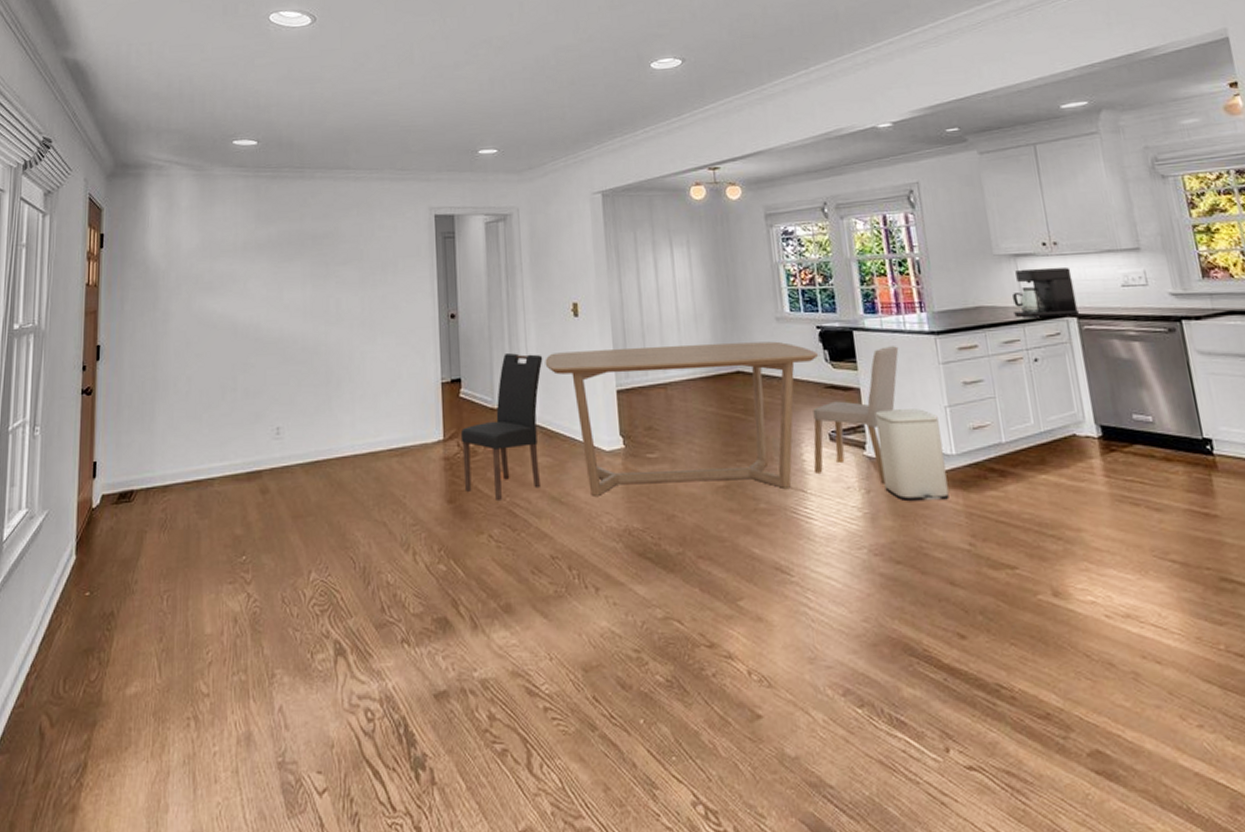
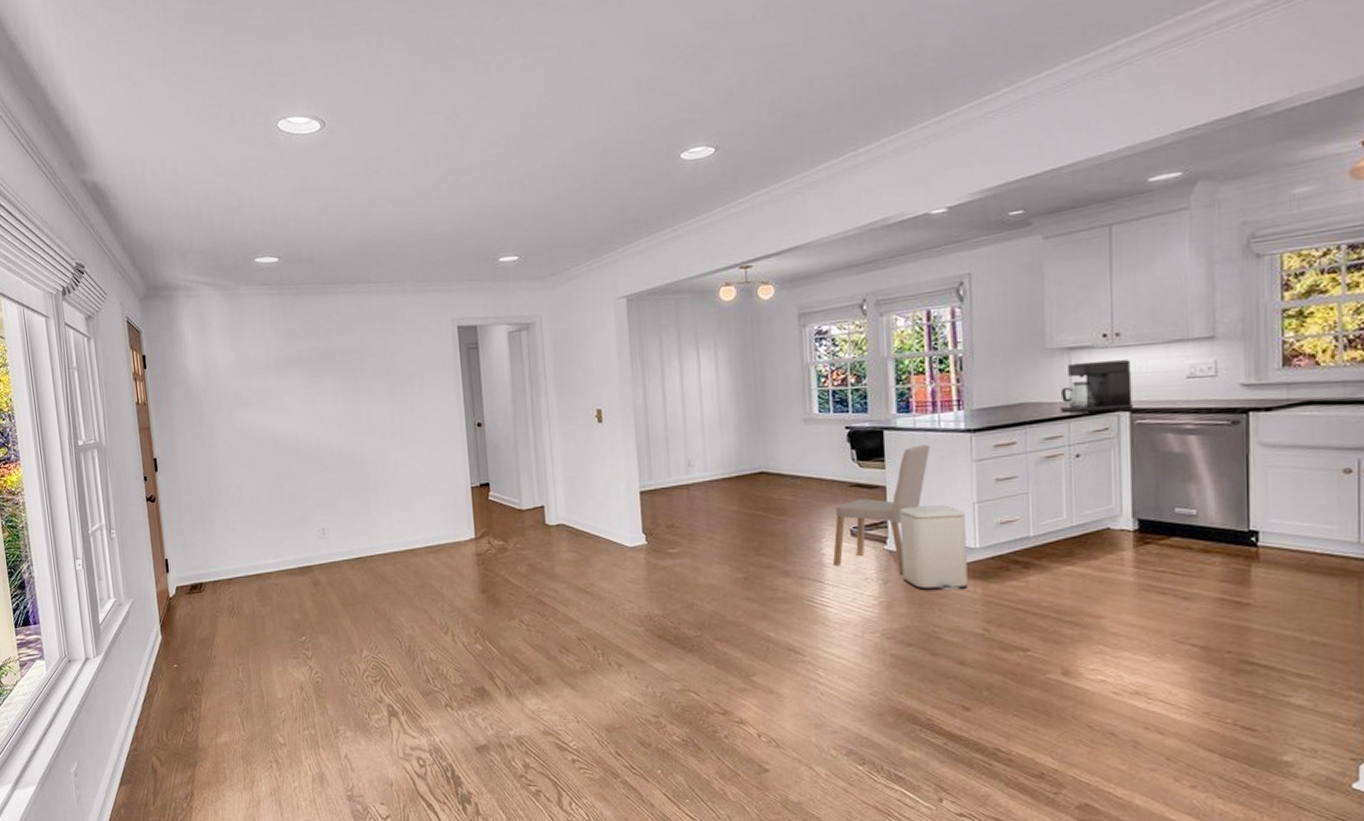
dining chair: present [460,353,543,502] -> none [490,458,568,592]
dining table: present [545,341,819,496] -> none [569,442,846,587]

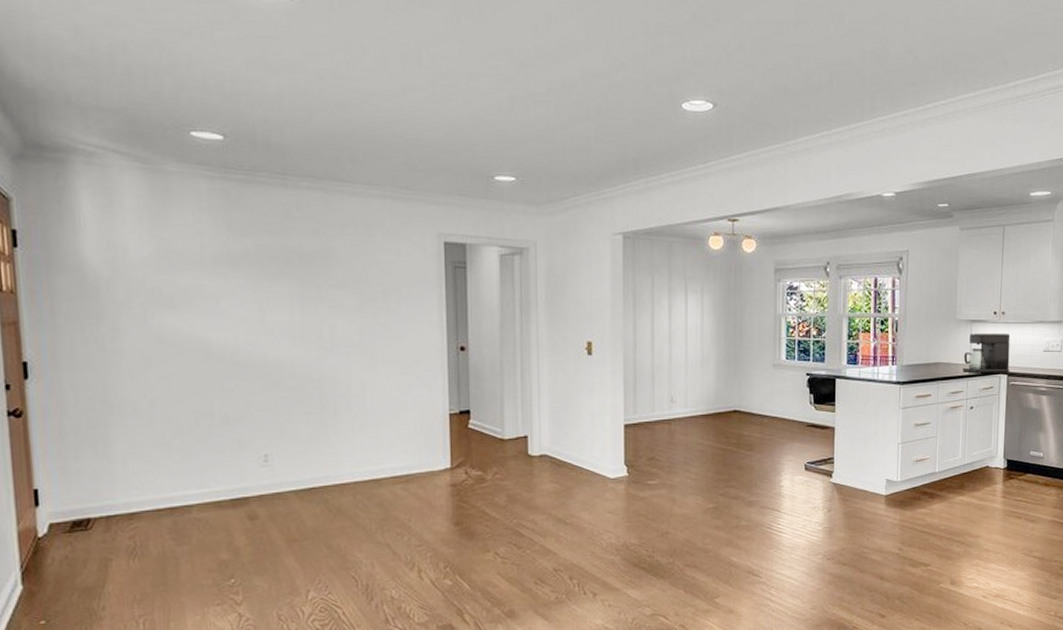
dining chair: present [833,444,931,575] -> none [790,393,870,505]
pedal bin: present [899,505,968,591] -> none [842,445,892,518]

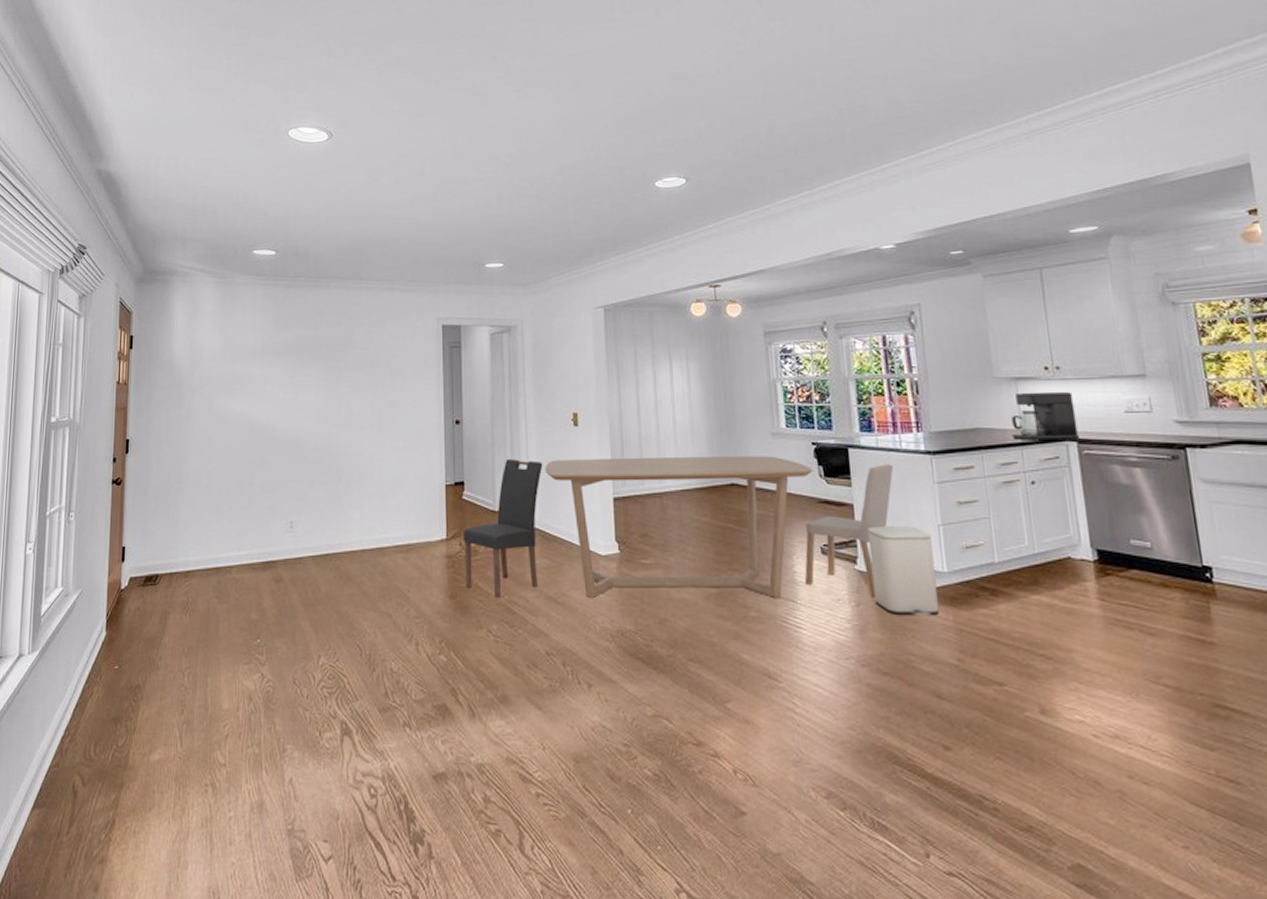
dining chair: none [468,388,555,524] -> present [462,459,543,599]
dining table: none [556,385,805,517] -> present [545,456,814,599]
dining chair: none [790,393,870,505] -> present [805,464,894,598]
pedal bin: none [842,445,892,518] -> present [867,526,939,616]

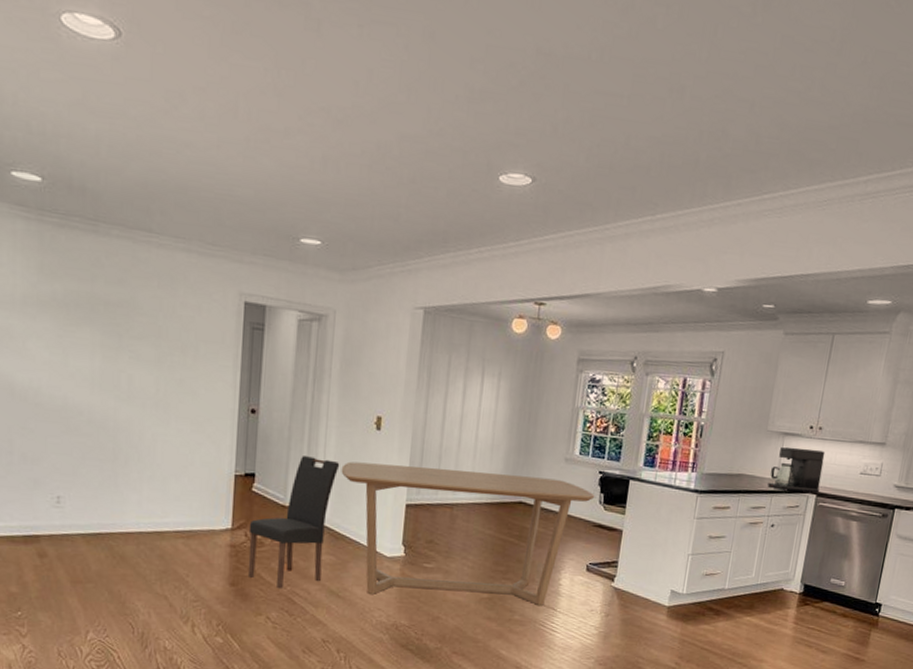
dining chair: present [805,464,894,598] -> none [567,497,665,611]
pedal bin: present [867,526,939,616] -> none [621,551,680,628]

